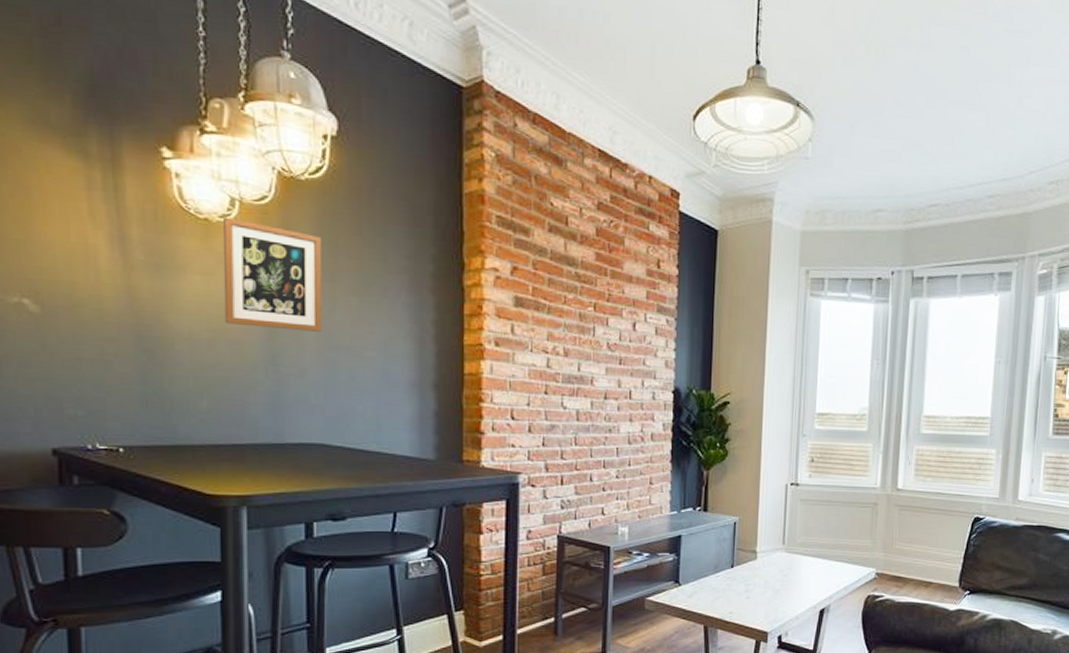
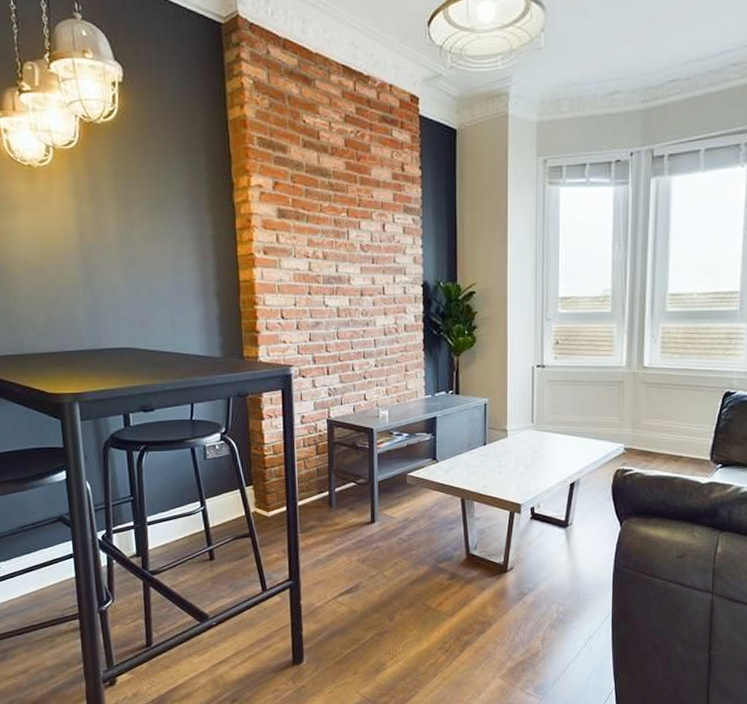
picture frame: present [222,217,323,332] -> none [42,162,124,253]

